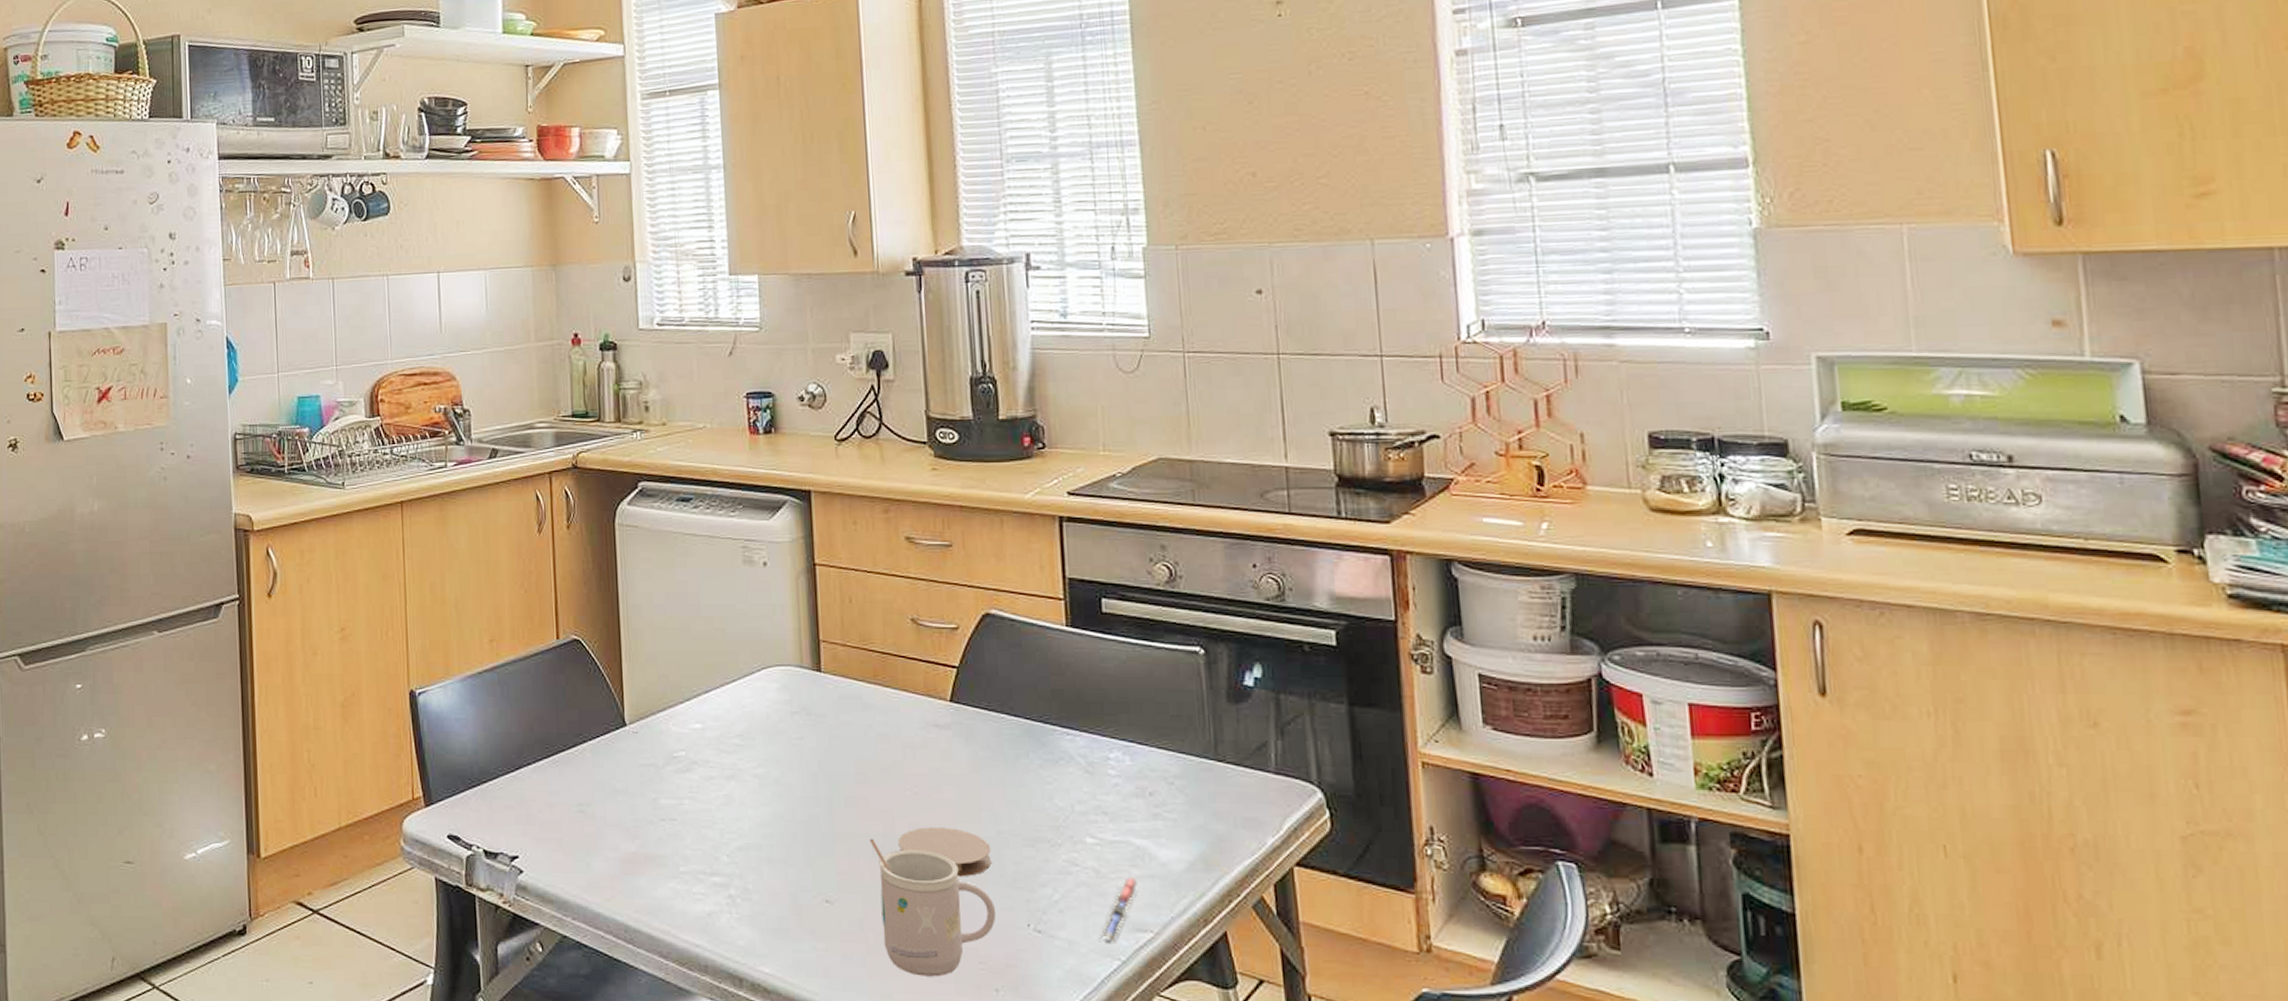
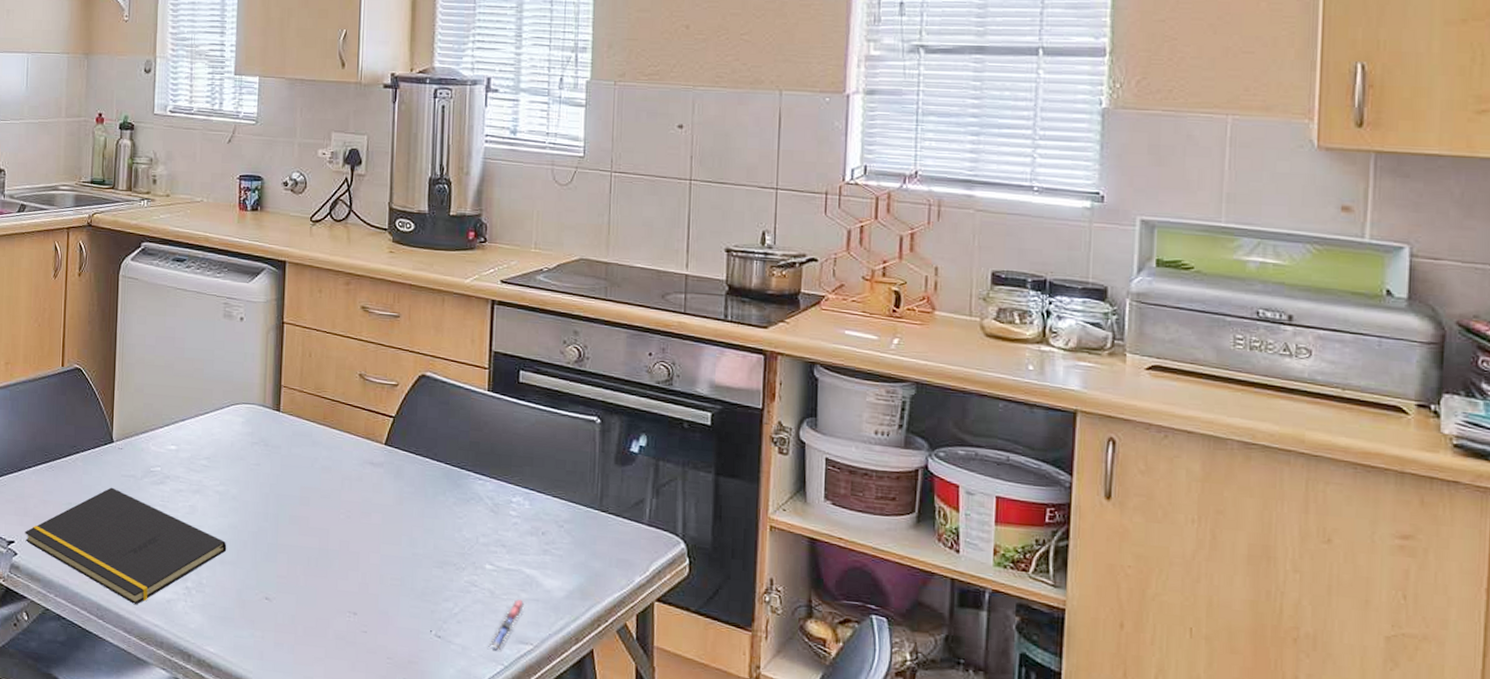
notepad: none [529,780,774,923] -> present [24,487,227,605]
mug: present [870,838,997,977] -> none [307,550,406,667]
coaster: present [897,827,992,877] -> none [330,545,406,588]

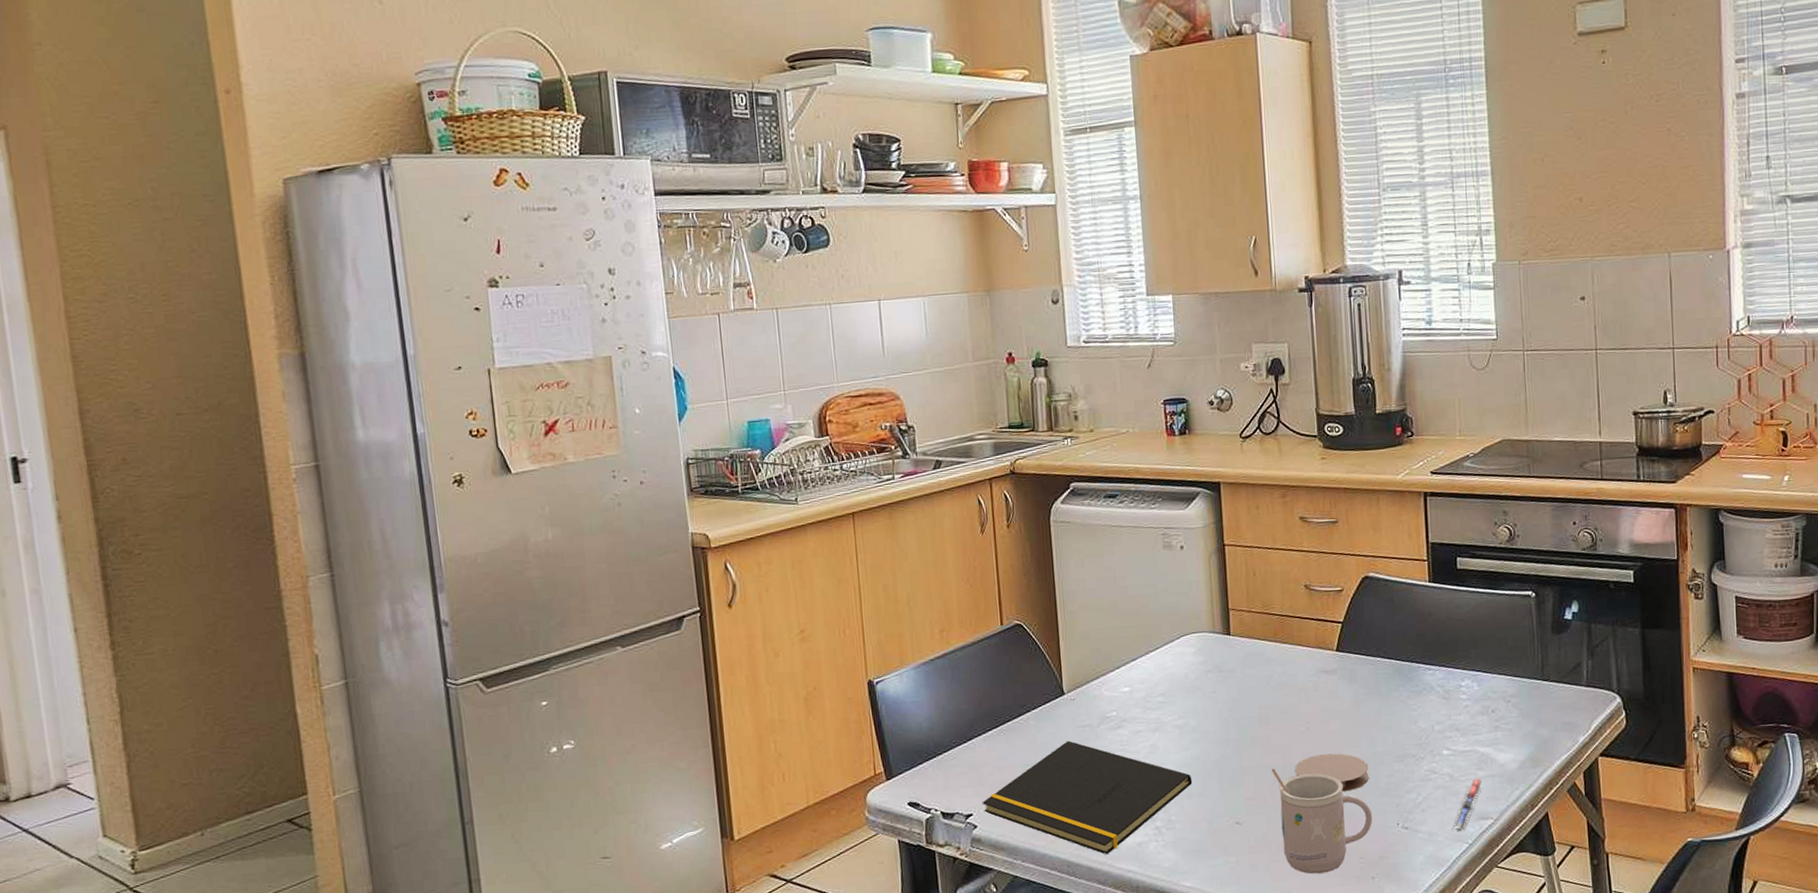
mug: none [307,550,406,667] -> present [1271,768,1373,874]
coaster: none [330,545,406,588] -> present [1294,753,1369,792]

